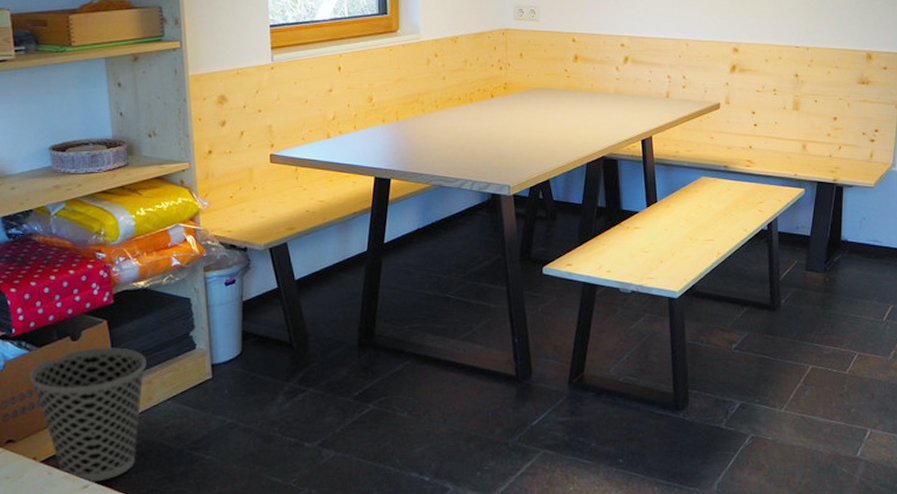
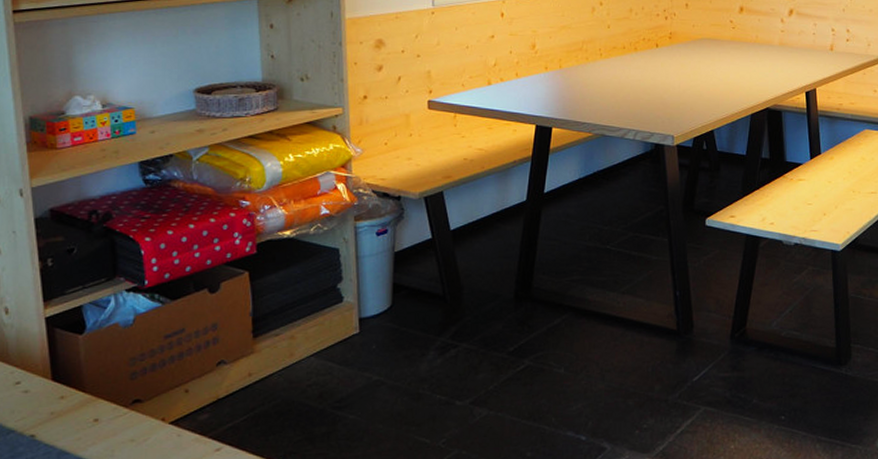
wastebasket: present [29,346,147,482] -> none [161,299,290,444]

